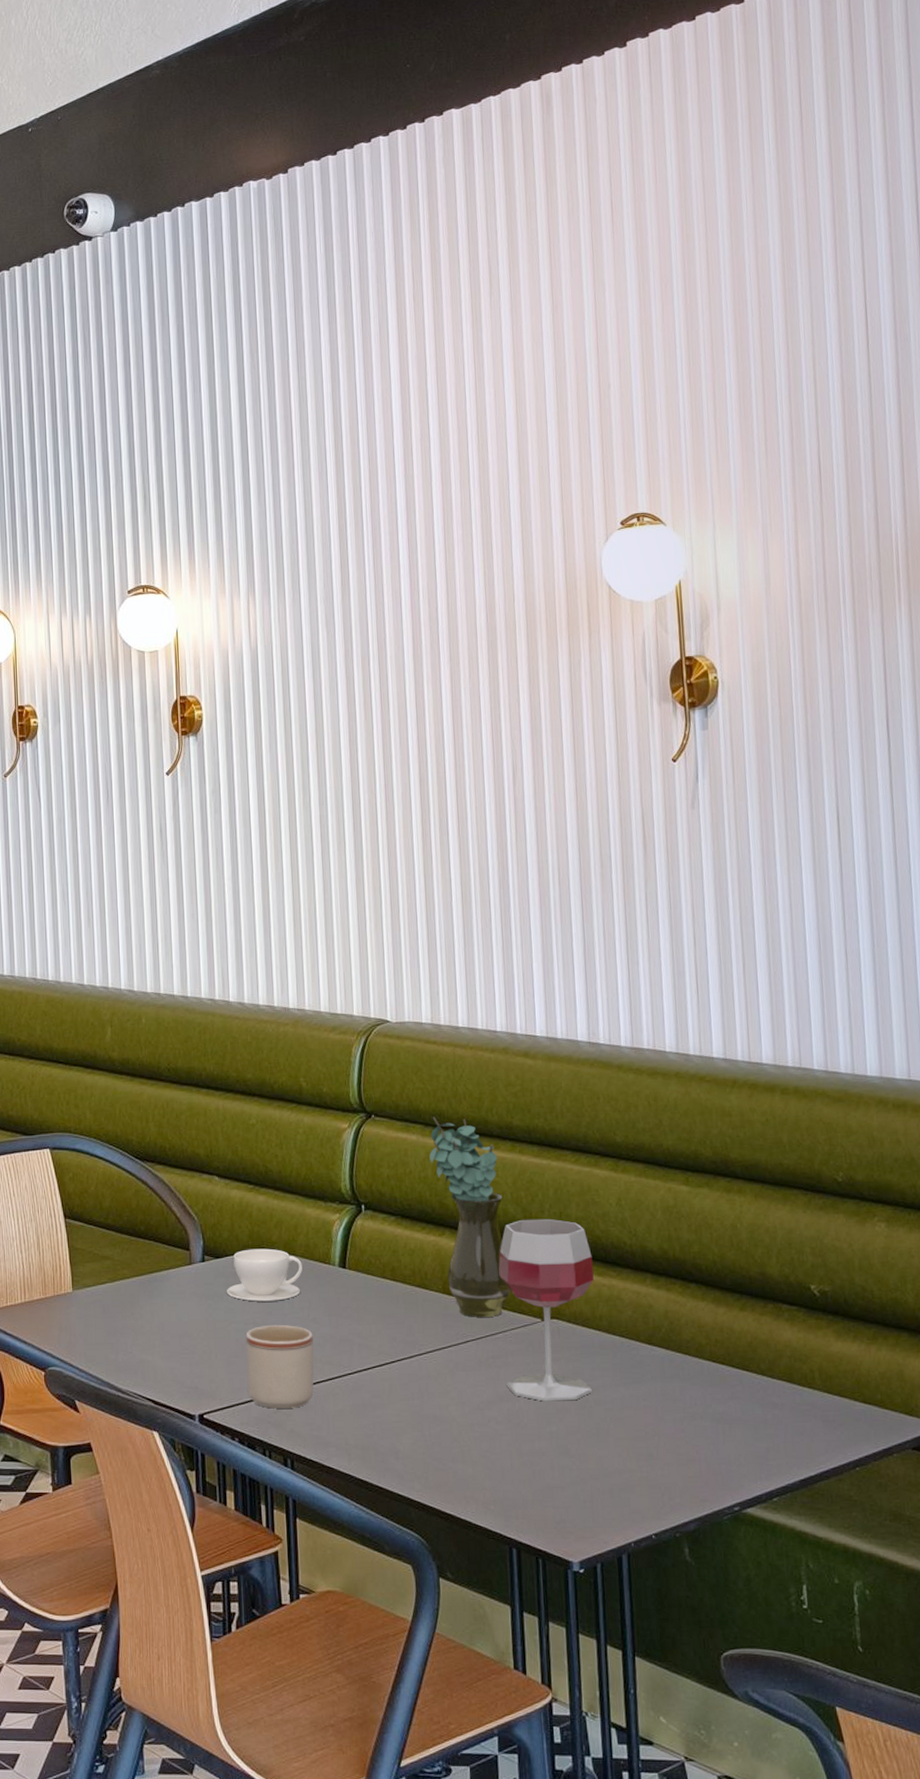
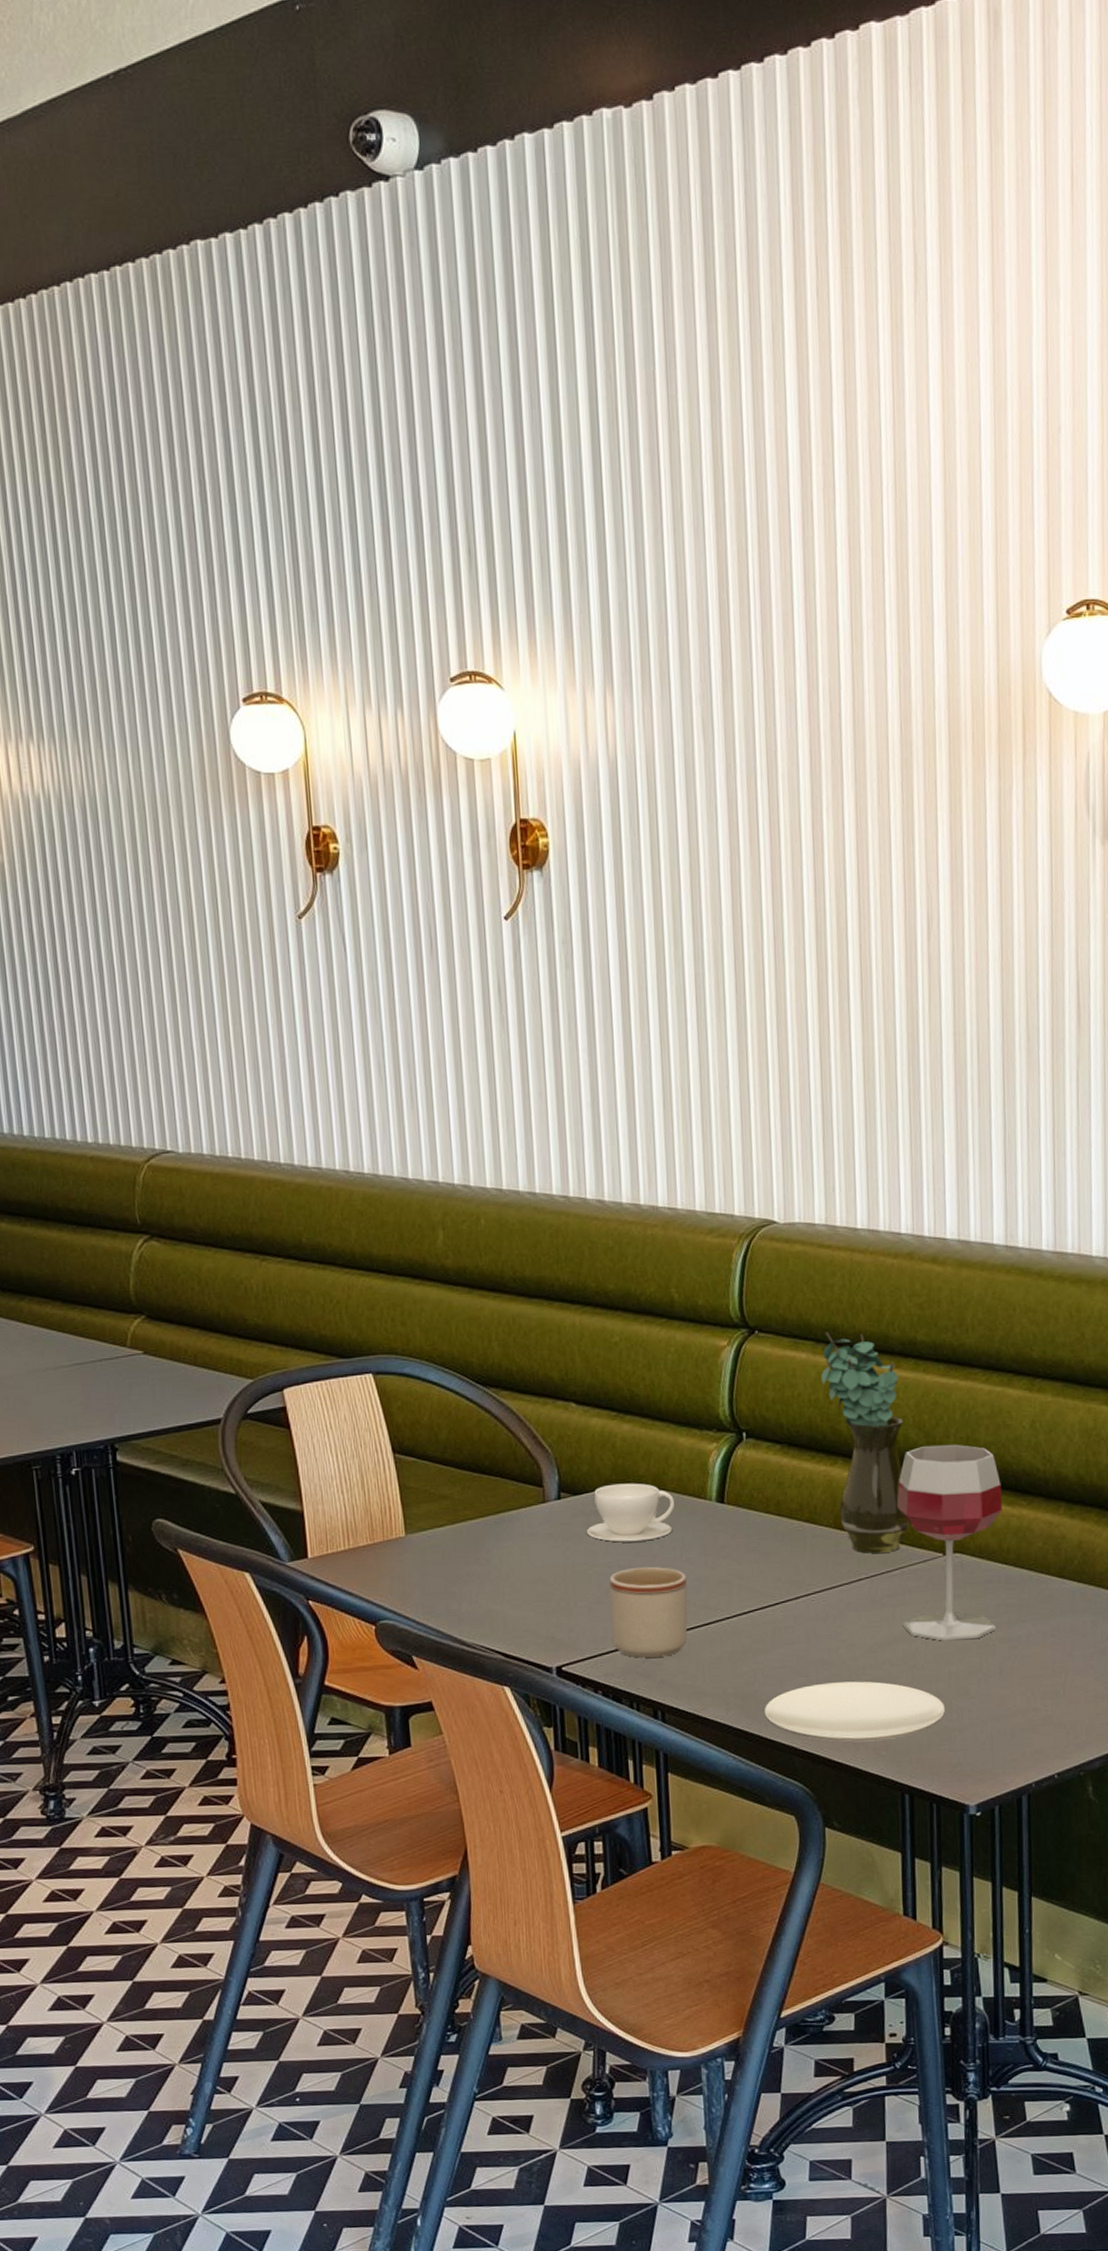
plate: none [382,1437,548,1496] -> present [764,1681,946,1742]

